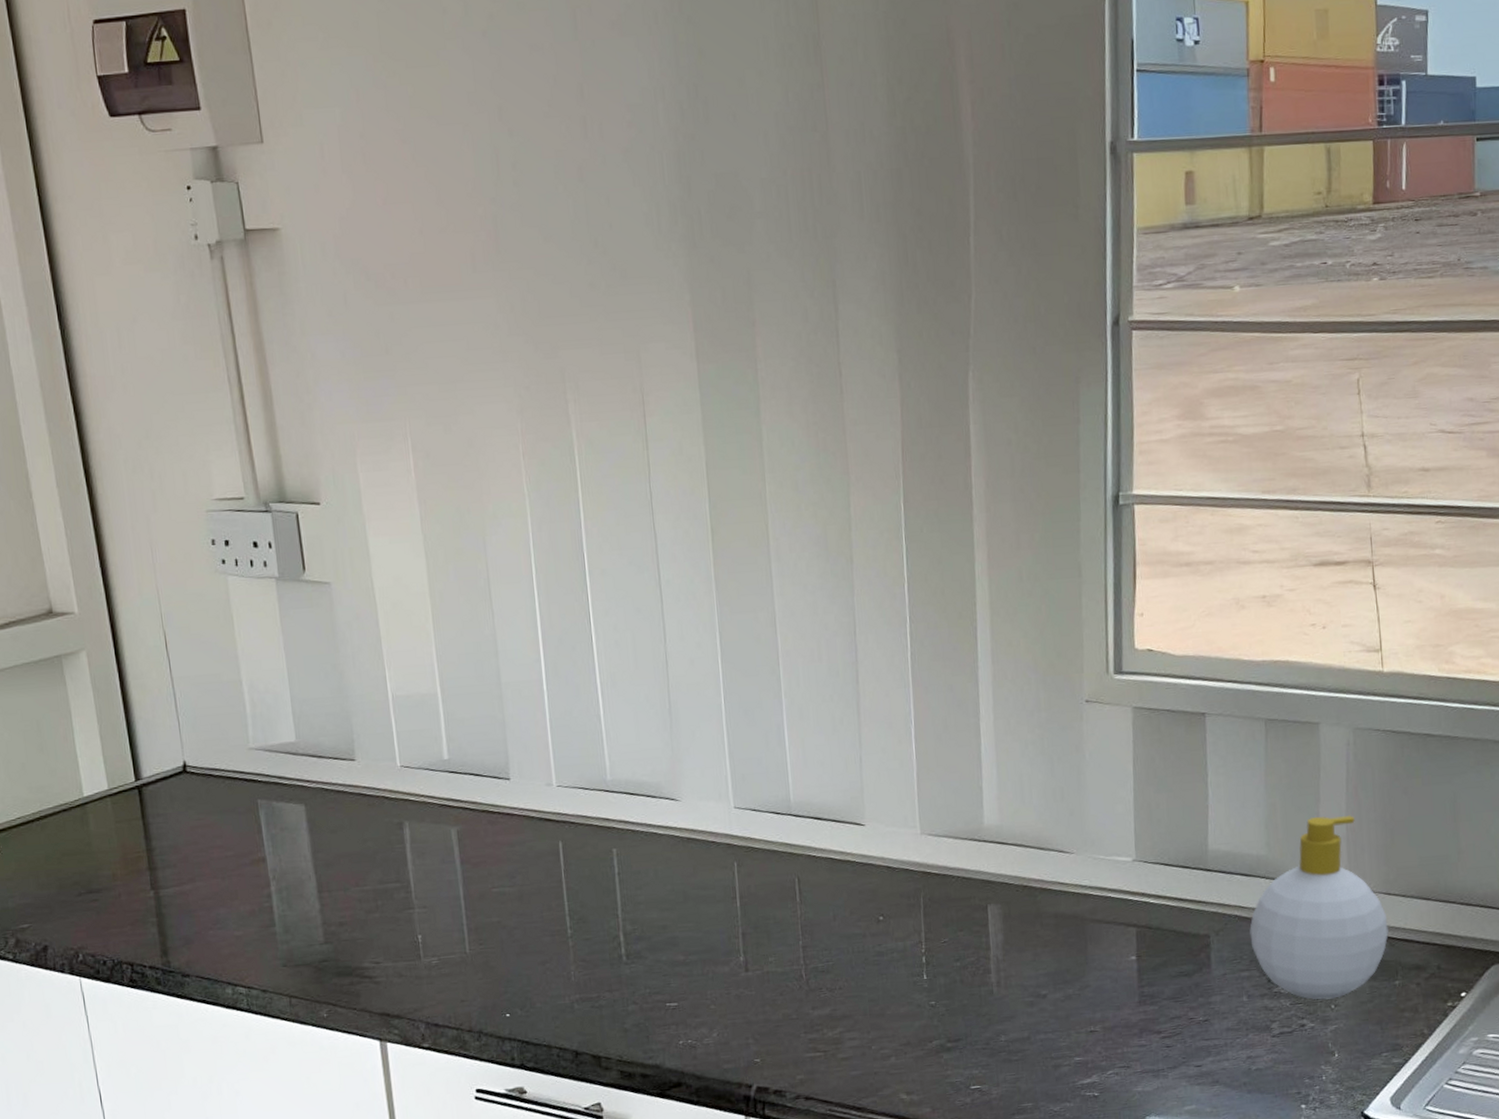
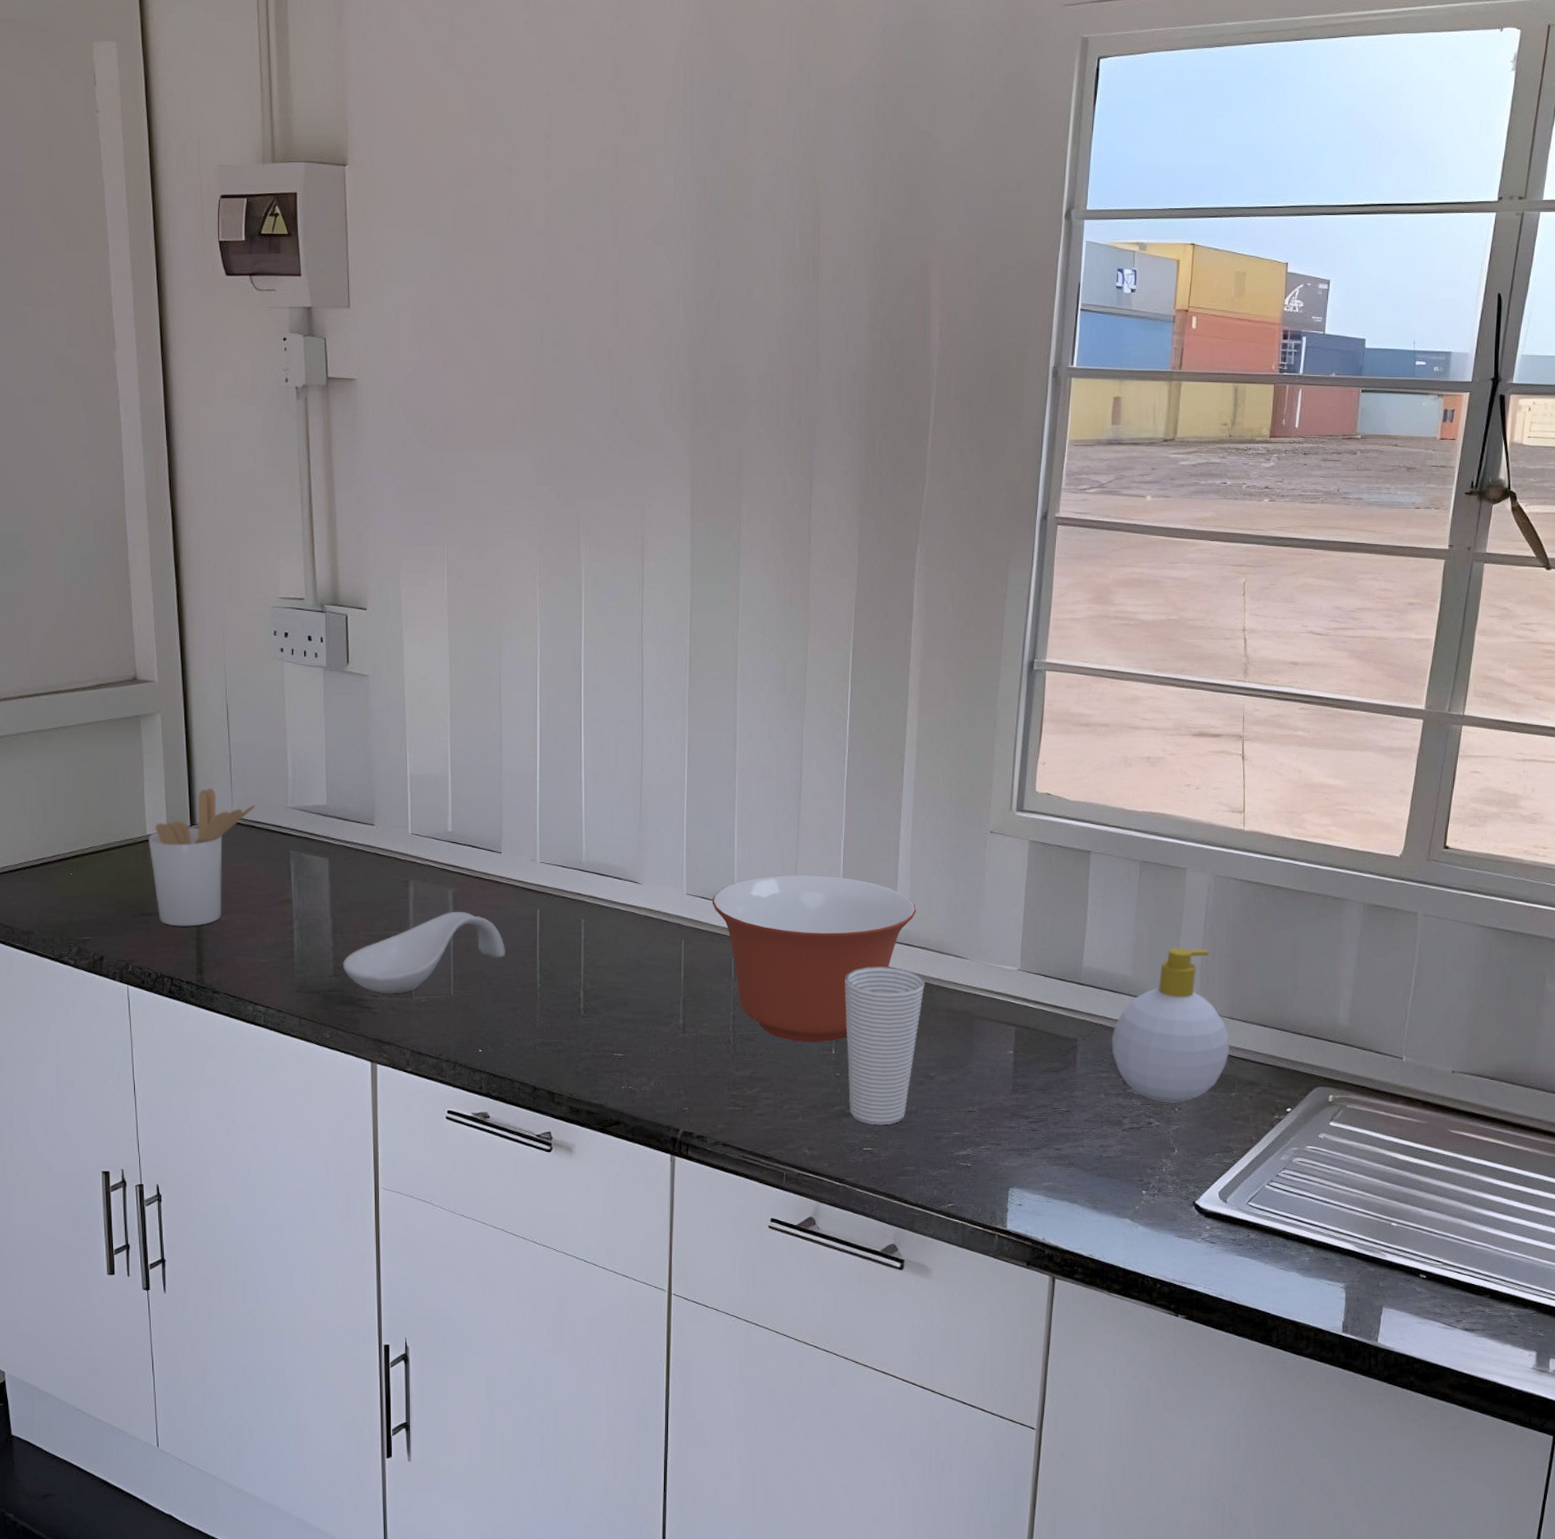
utensil holder: none [86,734,211,903] -> present [148,788,255,927]
spoon rest: none [334,853,526,959] -> present [343,912,505,994]
mixing bowl: none [765,770,1007,969] -> present [712,874,916,1043]
cup: none [931,871,1025,1058] -> present [845,967,925,1125]

